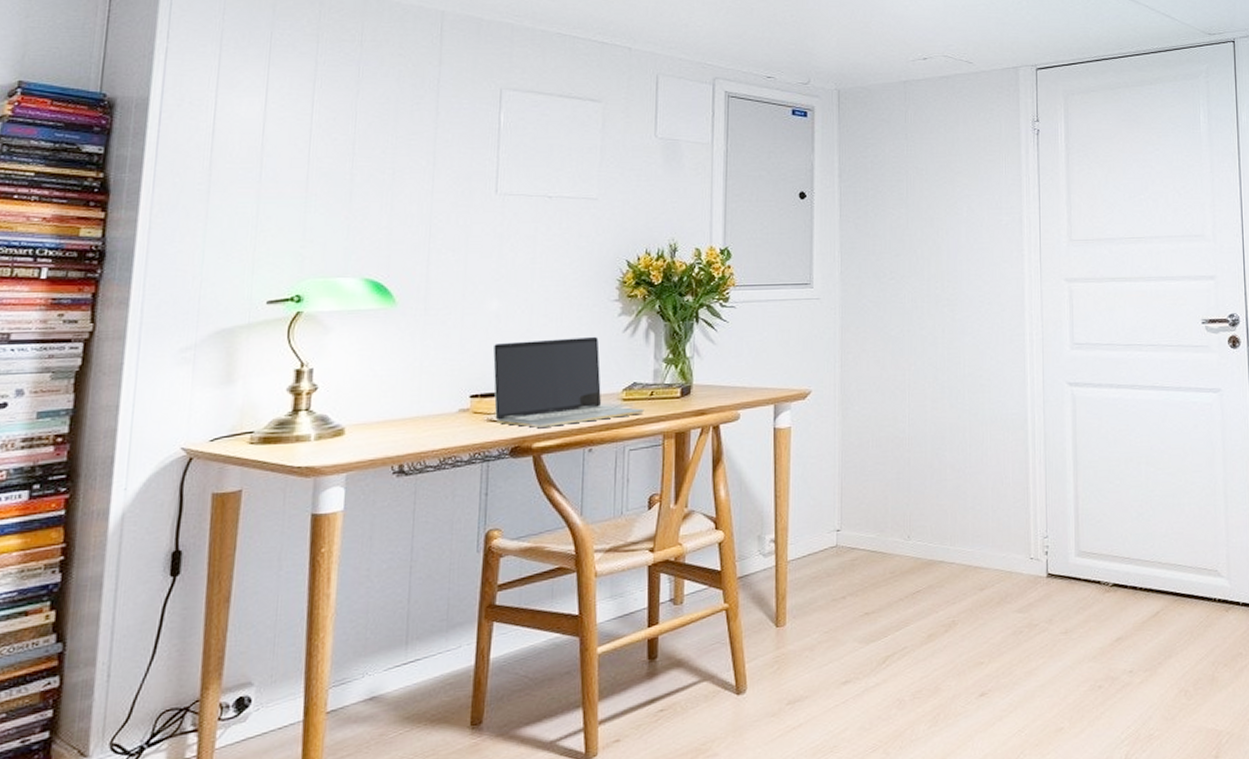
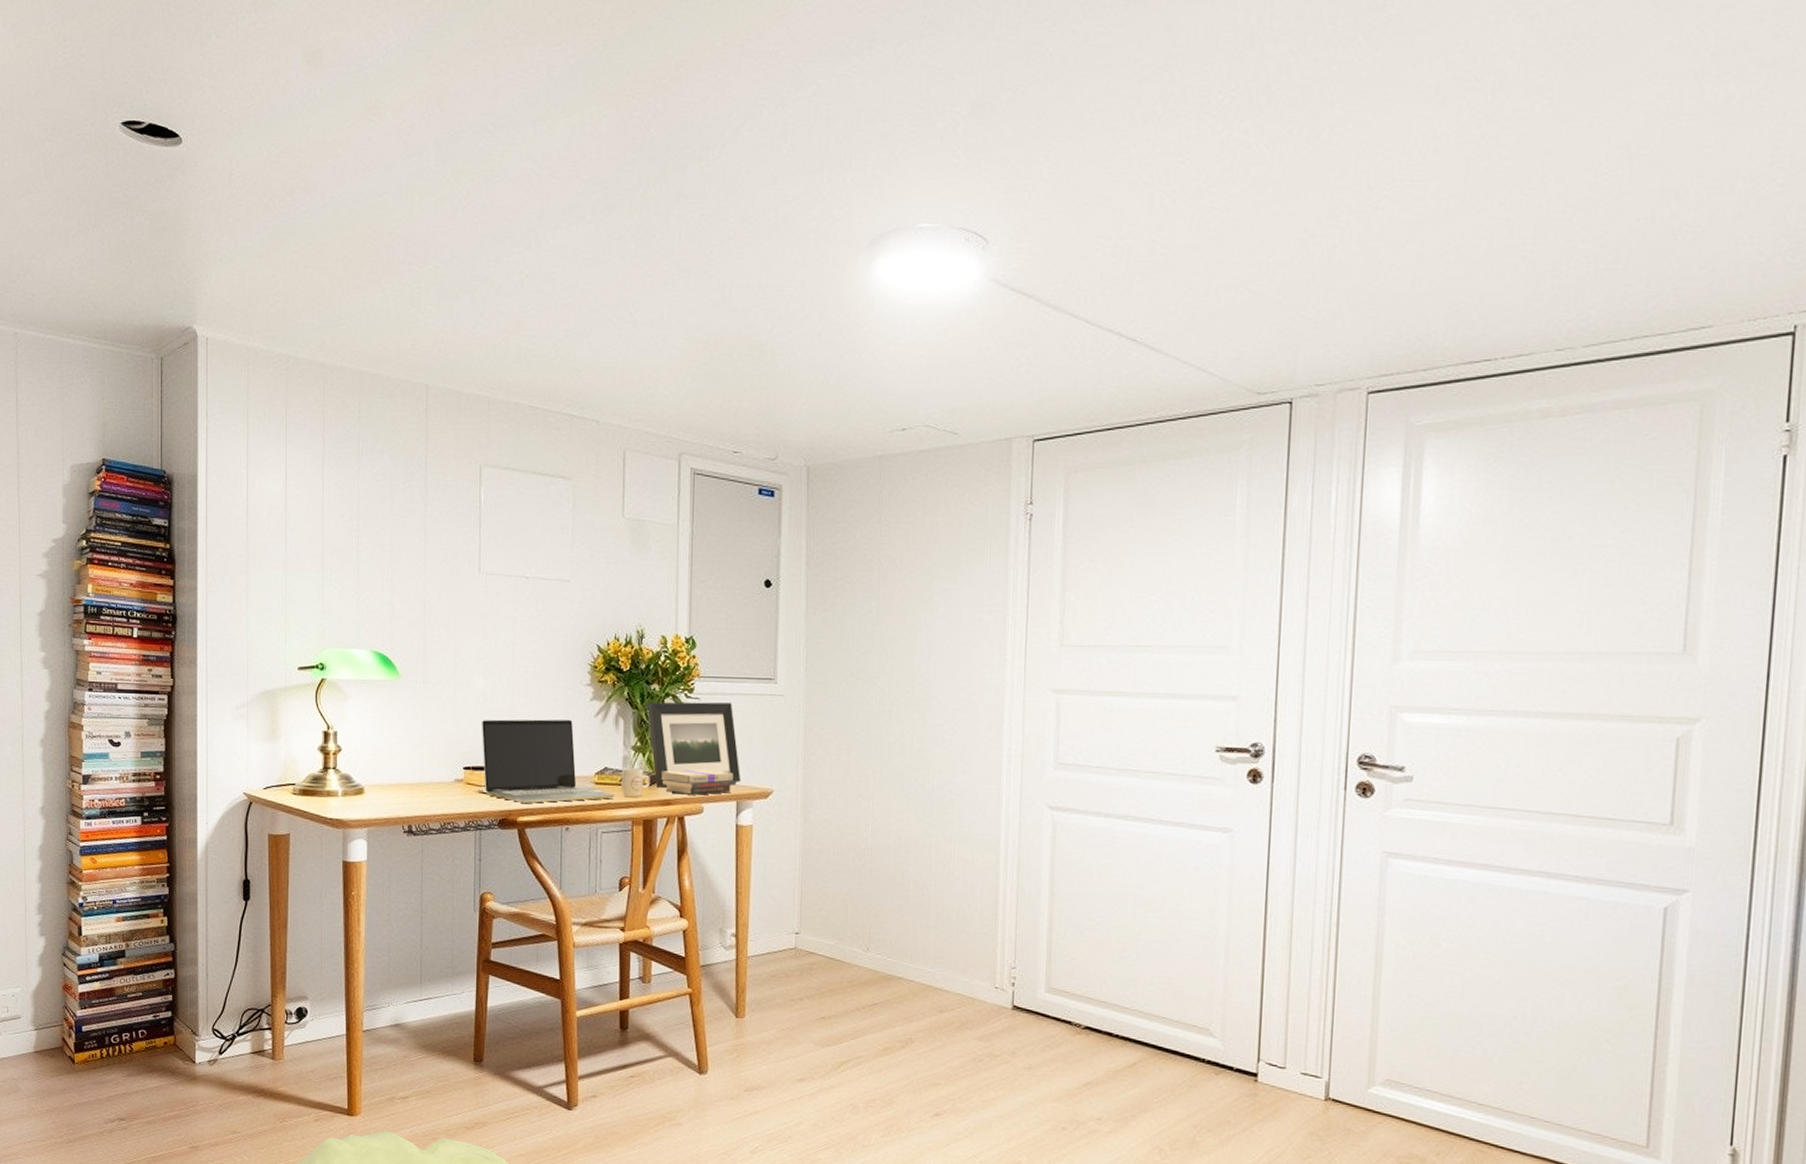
mug: none [651,380,683,411] -> present [621,768,650,798]
picture frame: none [679,309,779,398] -> present [646,701,742,788]
books: none [695,376,775,403] -> present [661,769,737,795]

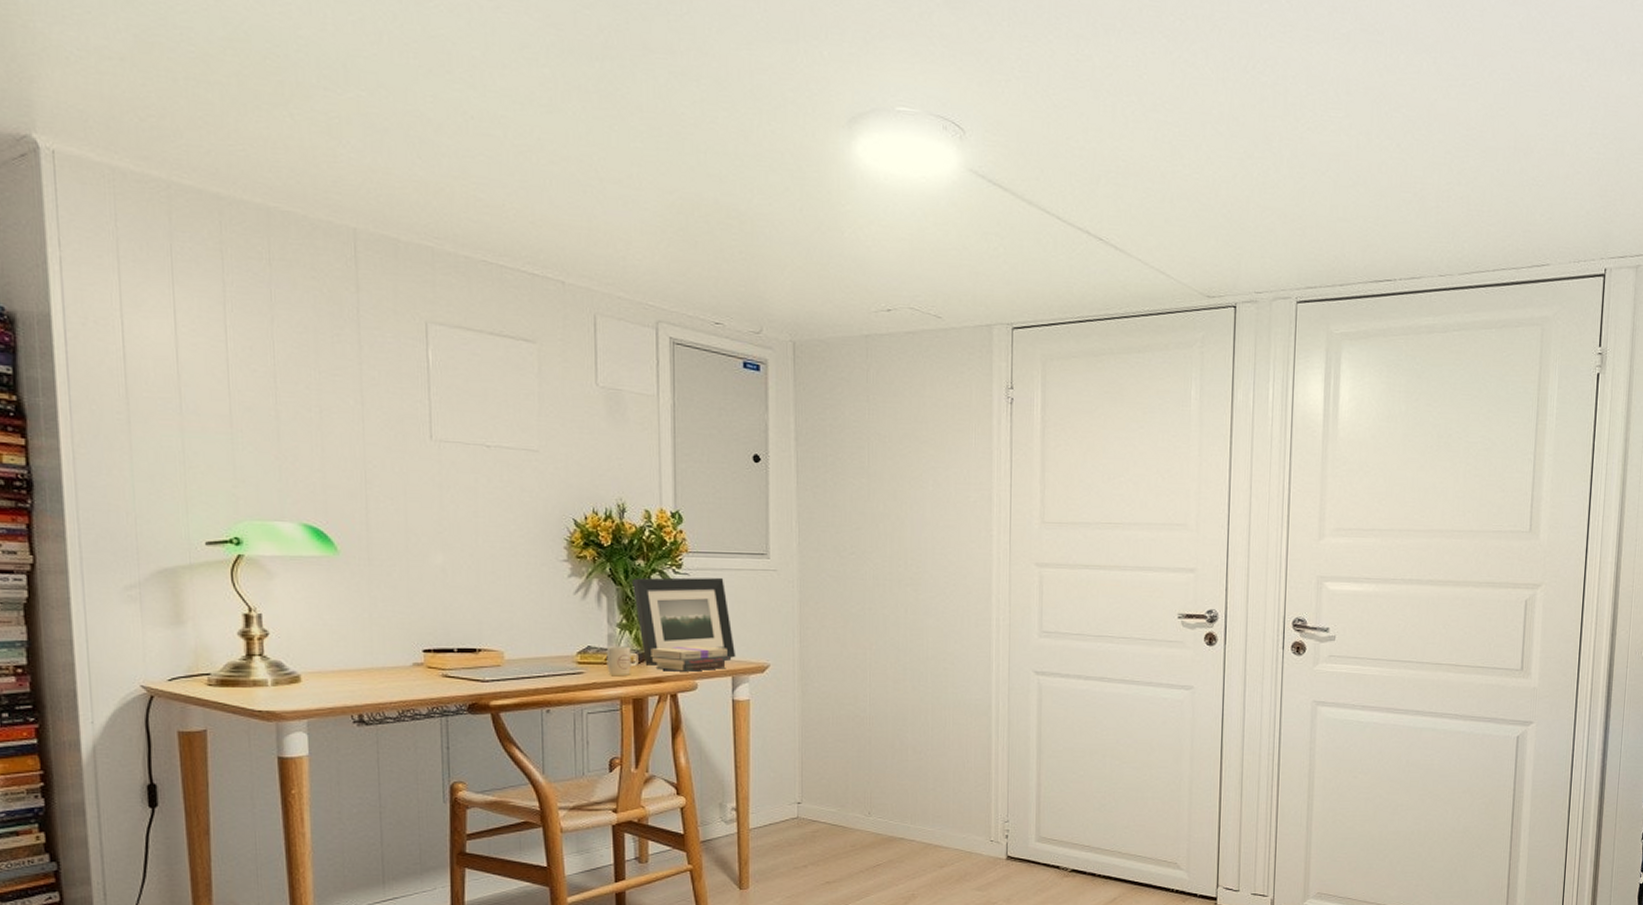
laptop: present [482,719,615,803] -> none [443,596,601,686]

